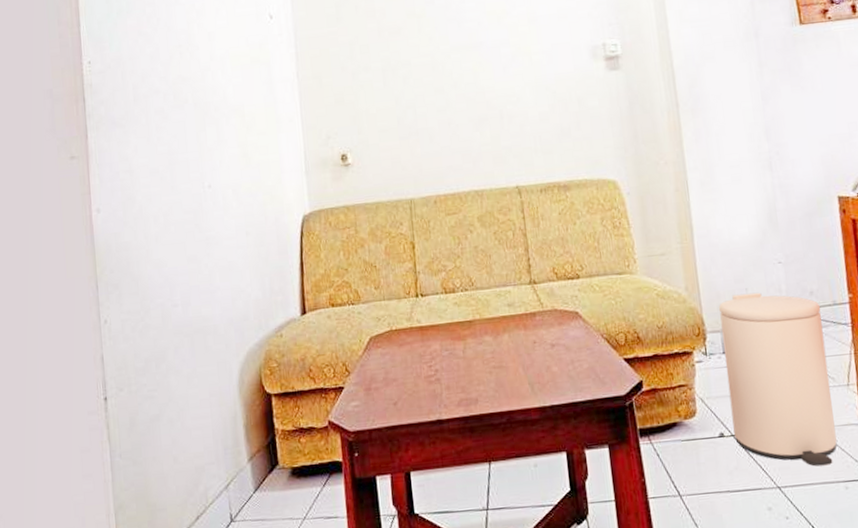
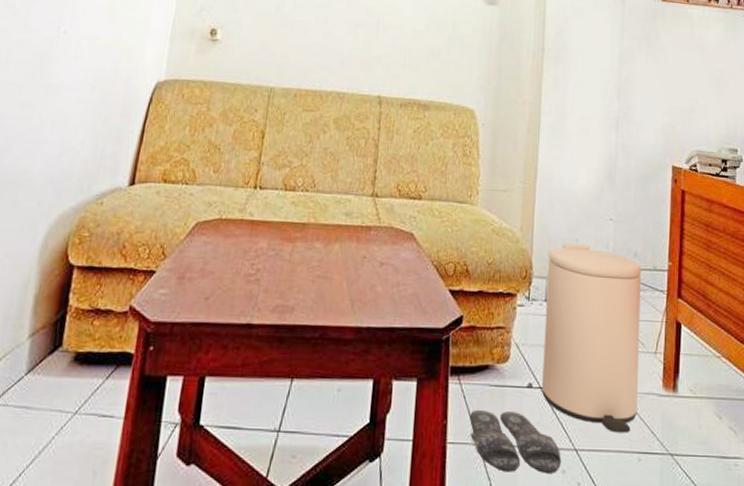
slippers: none [666,461,766,517] -> present [470,409,561,473]

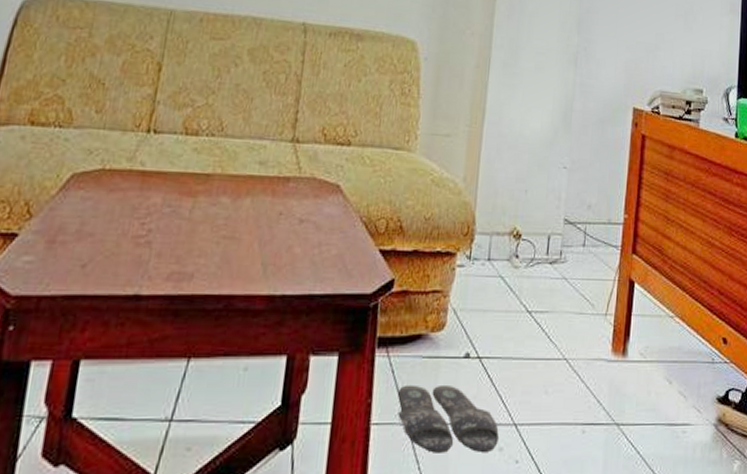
pedal bin: present [542,243,642,433] -> none [480,195,596,404]

